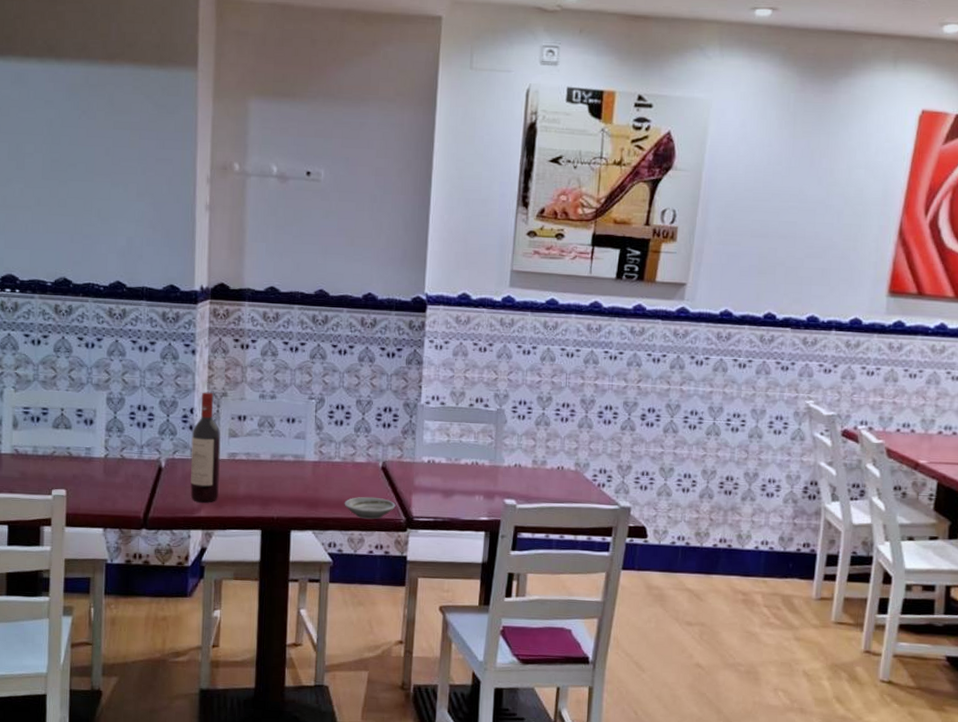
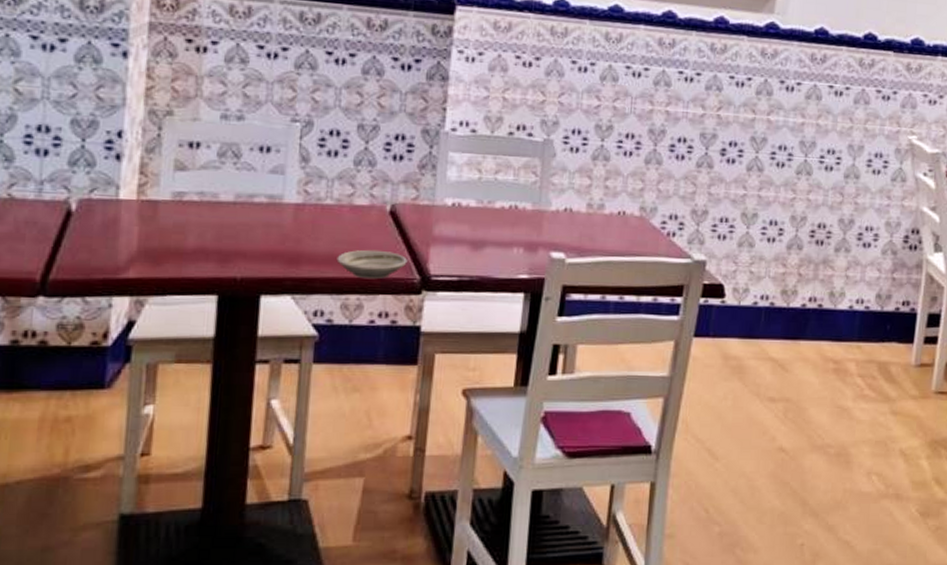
wine bottle: present [190,392,221,503] -> none [113,108,163,259]

